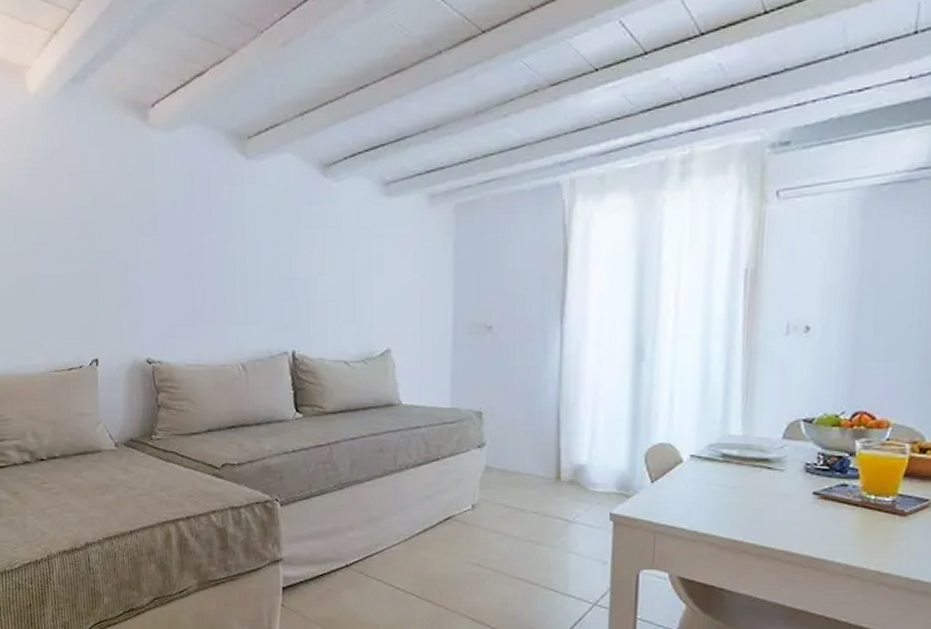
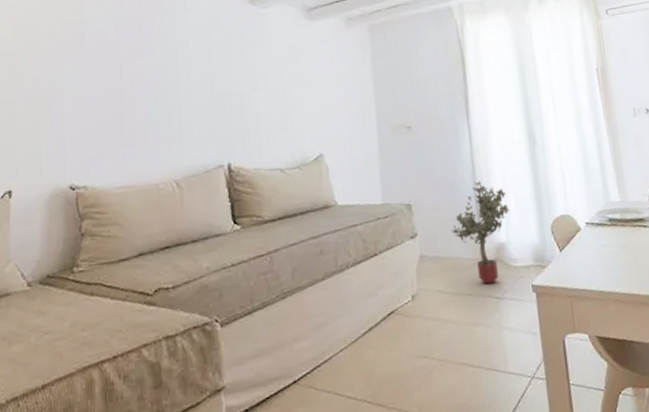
potted tree: none [524,394,597,505] -> present [451,180,510,284]

